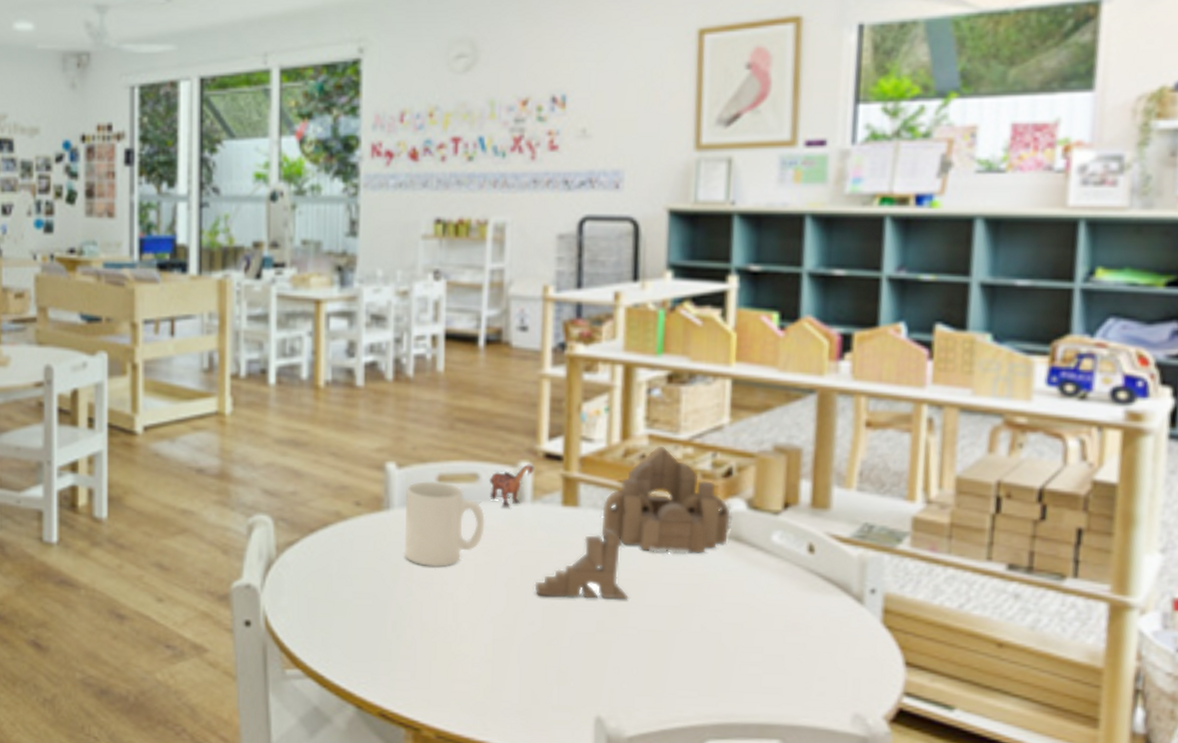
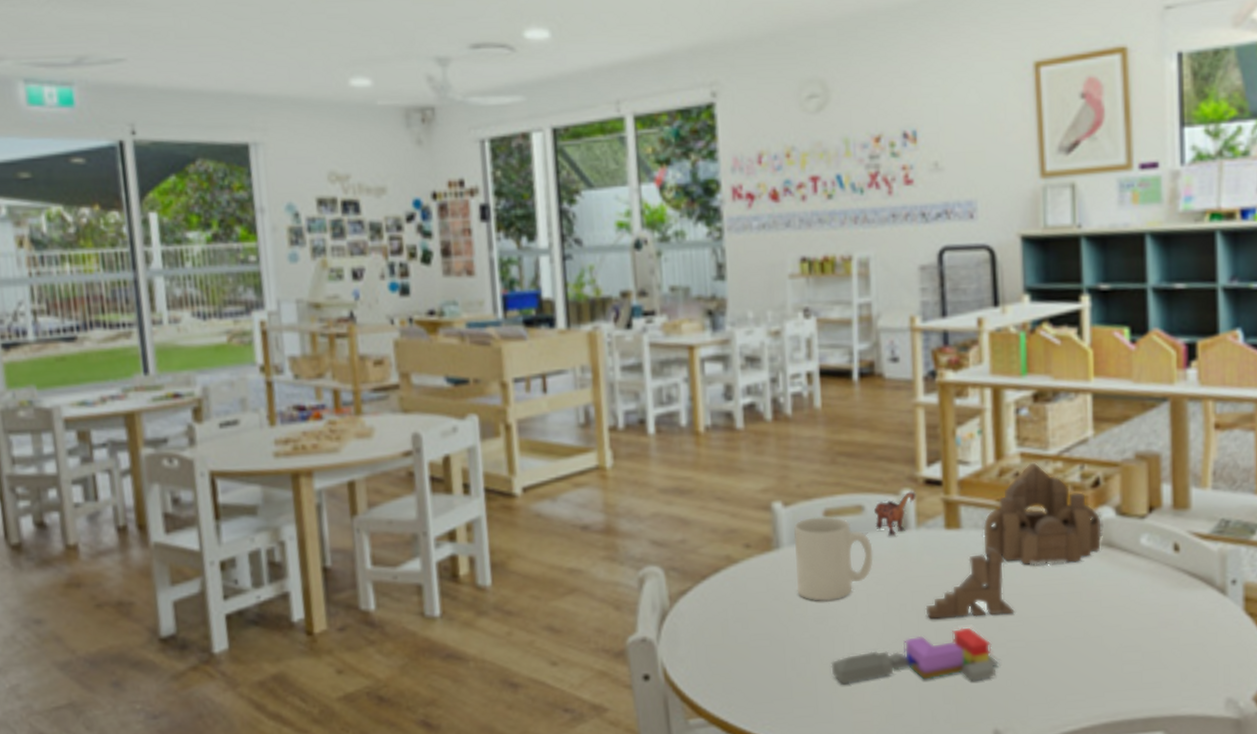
toy blocks: none [432,608,608,664] -> present [831,627,1000,685]

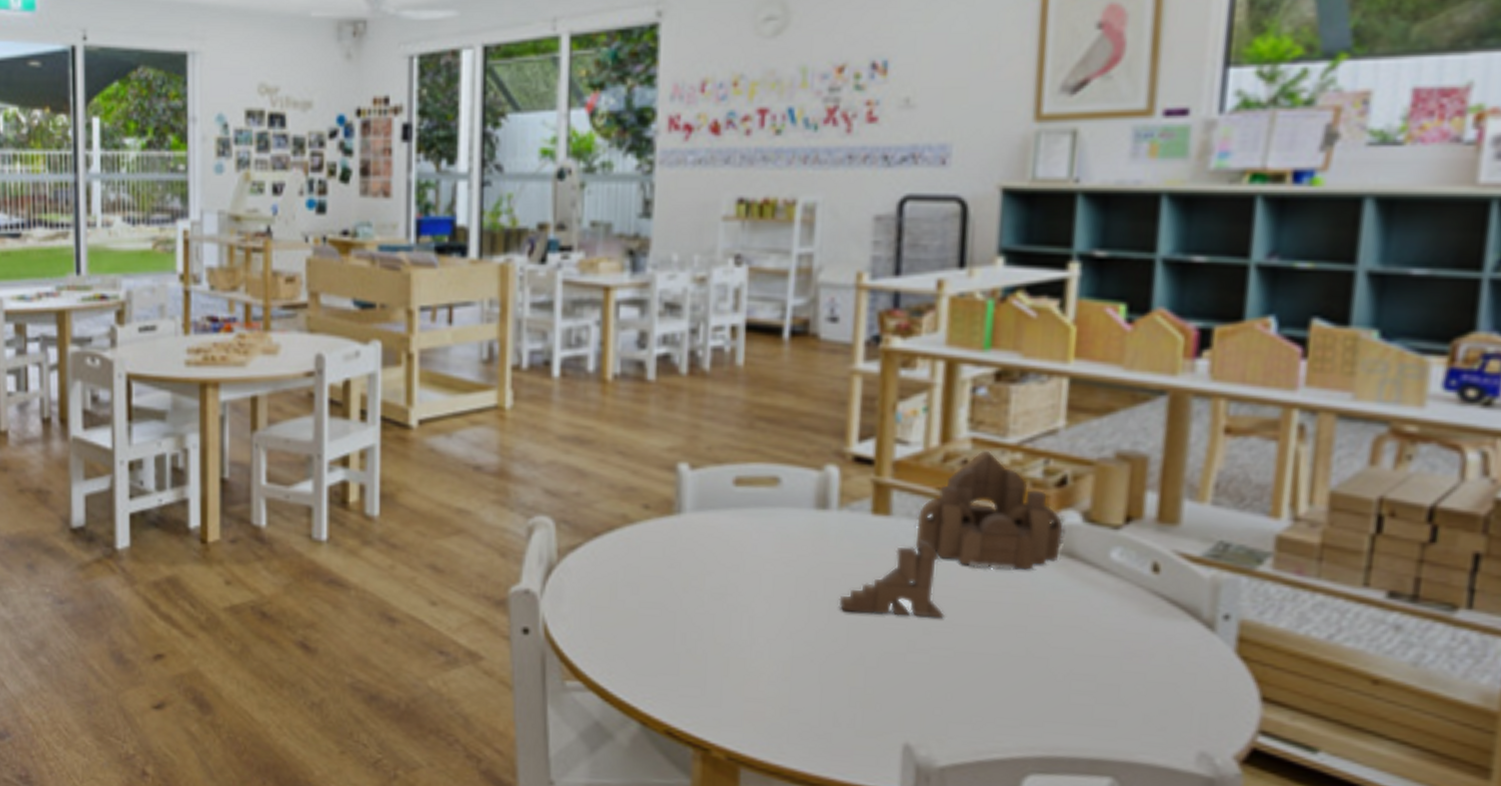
cup: present [794,516,873,602] -> none [695,484,786,577]
toy blocks: present [831,627,1000,685] -> none [724,625,920,687]
toy dinosaur: present [873,491,916,536] -> none [791,467,842,515]

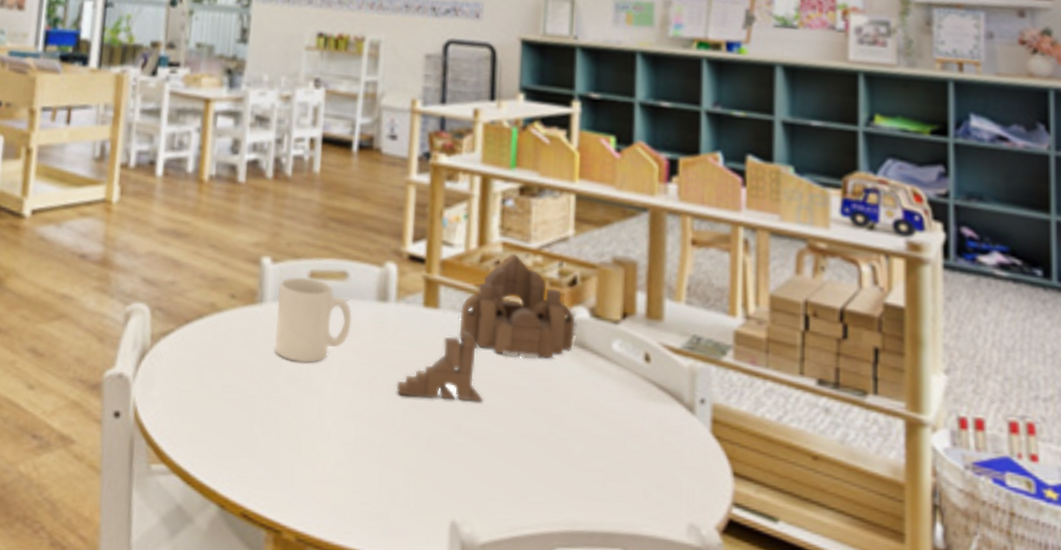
cup: none [695,484,786,577] -> present [274,277,352,363]

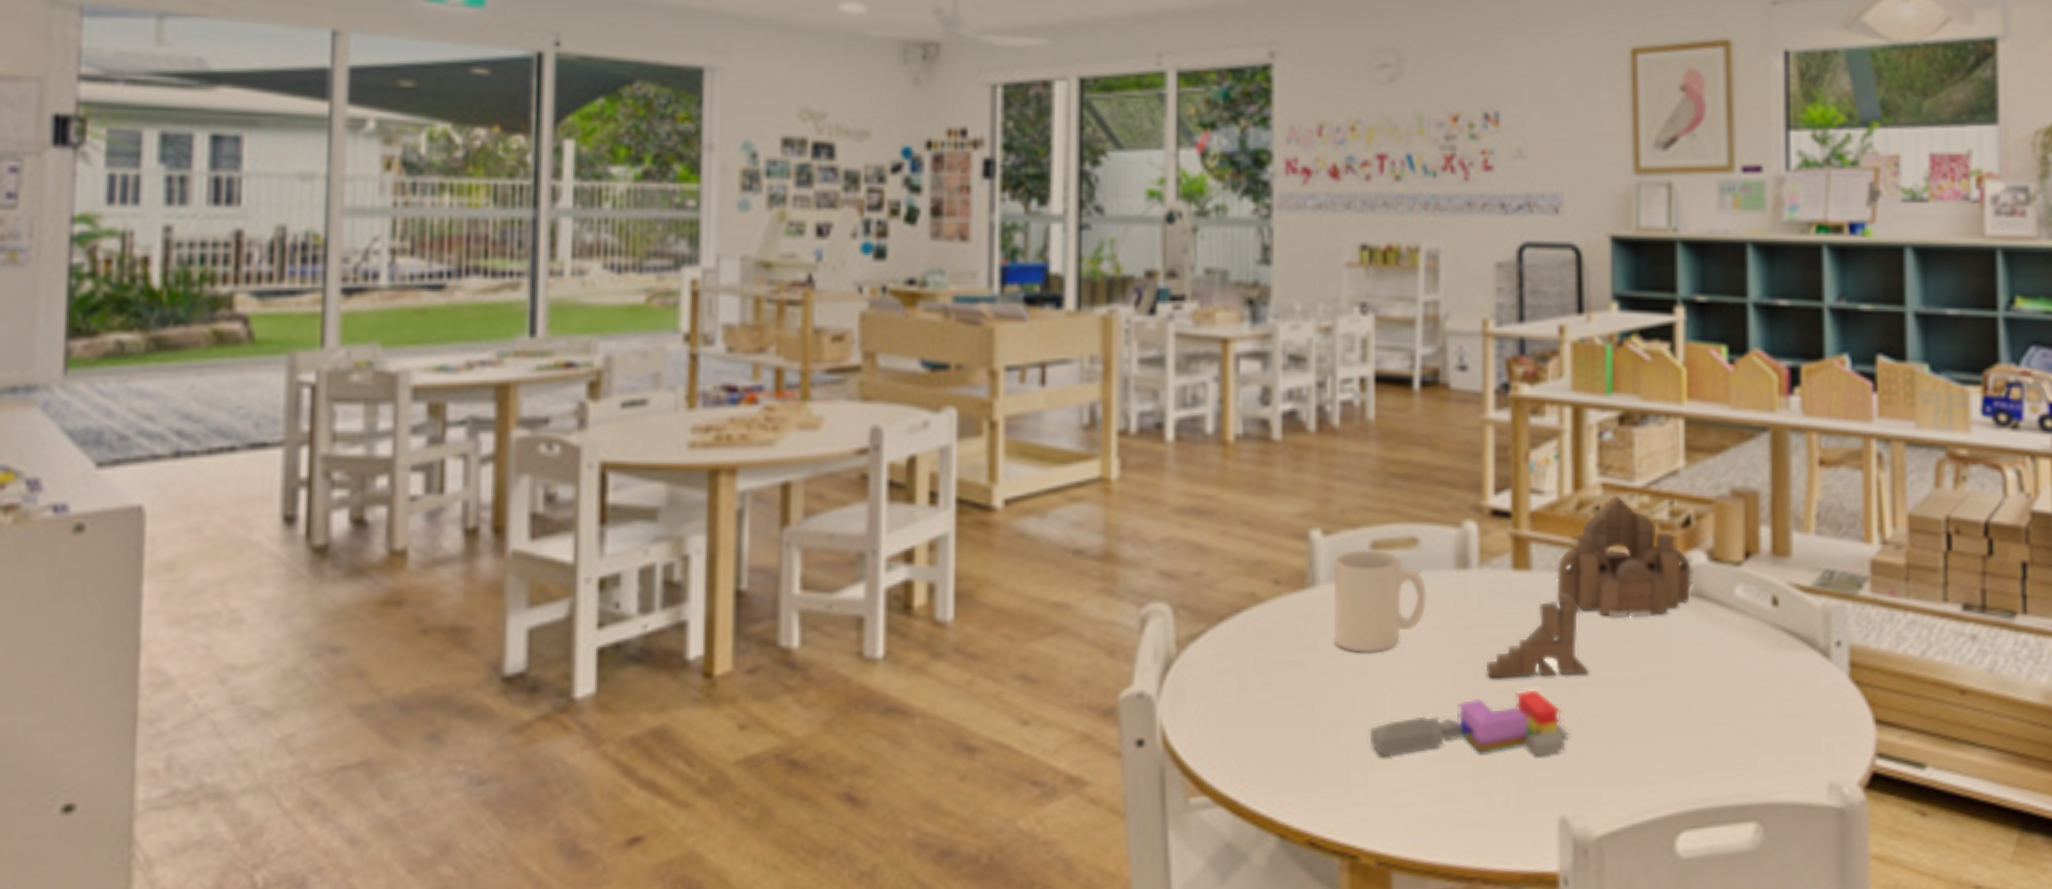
toy blocks: none [297,409,464,467] -> present [1369,689,1570,757]

